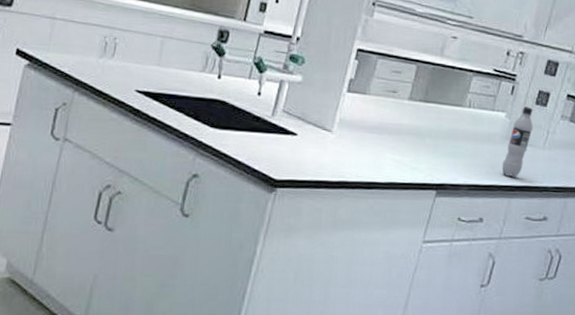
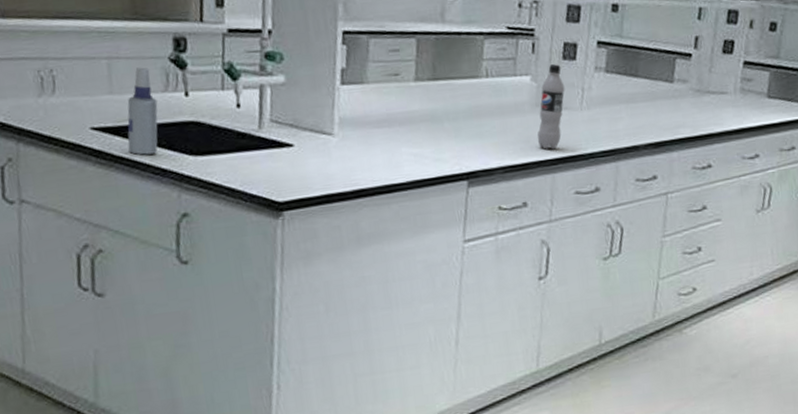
spray bottle: none [162,48,194,121] -> present [127,67,158,155]

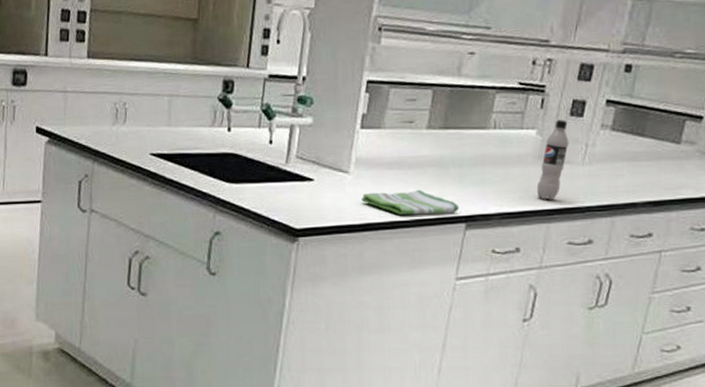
spray bottle: present [127,67,158,155] -> none [178,104,205,179]
dish towel: none [350,147,459,177] -> present [361,189,460,215]

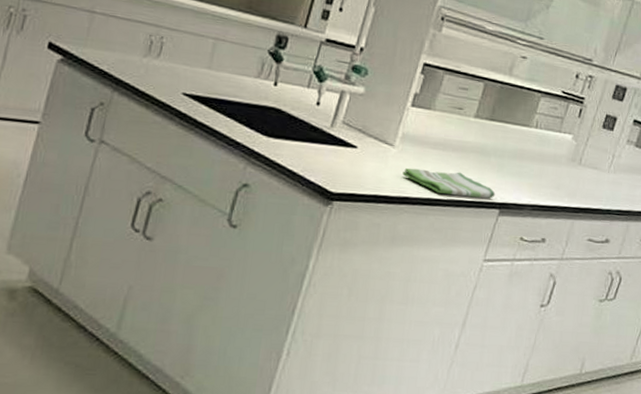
beverage bottle: present [536,120,569,201] -> none [566,130,600,200]

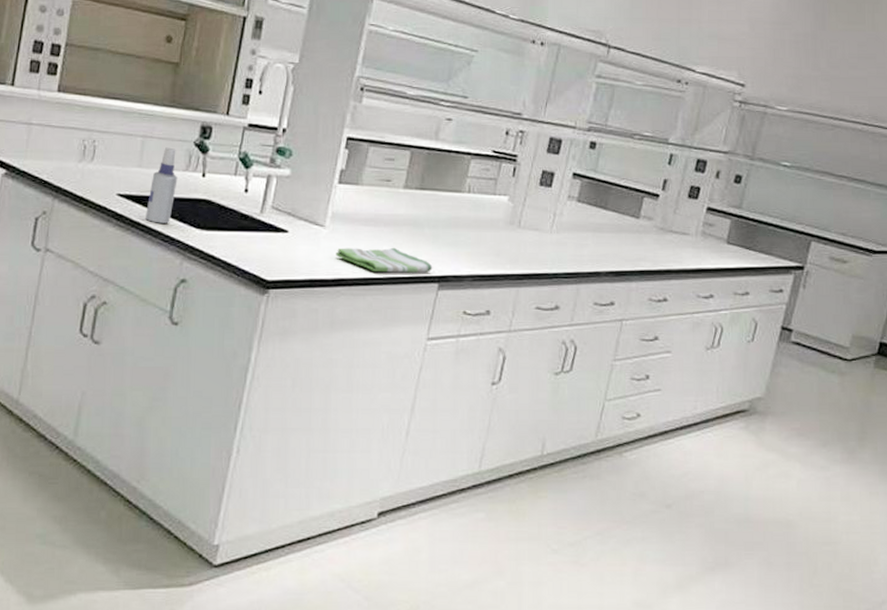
spray bottle: none [211,52,249,128] -> present [145,147,178,223]

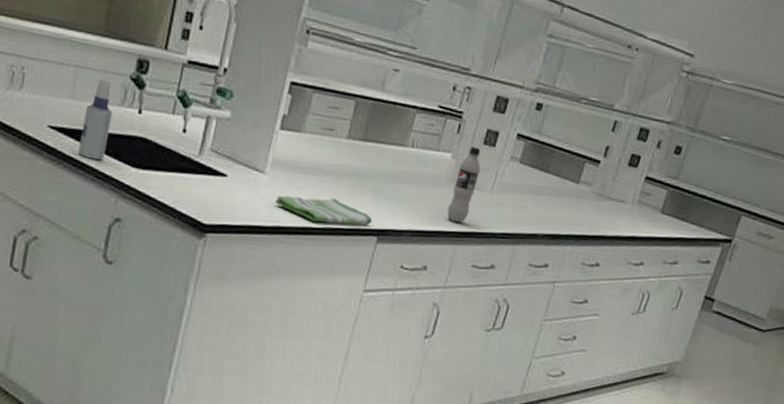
beverage bottle: none [507,189,538,266] -> present [447,147,481,224]

